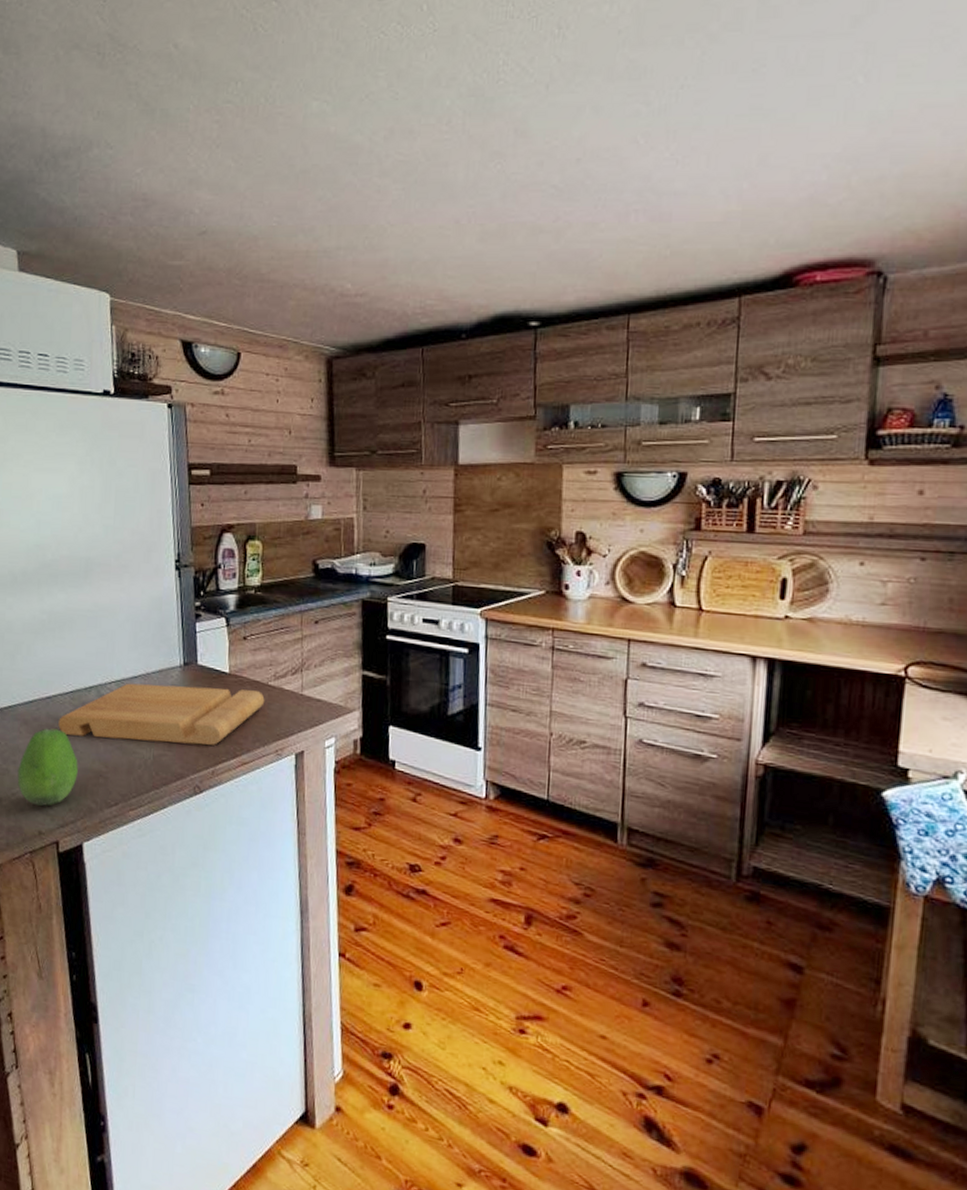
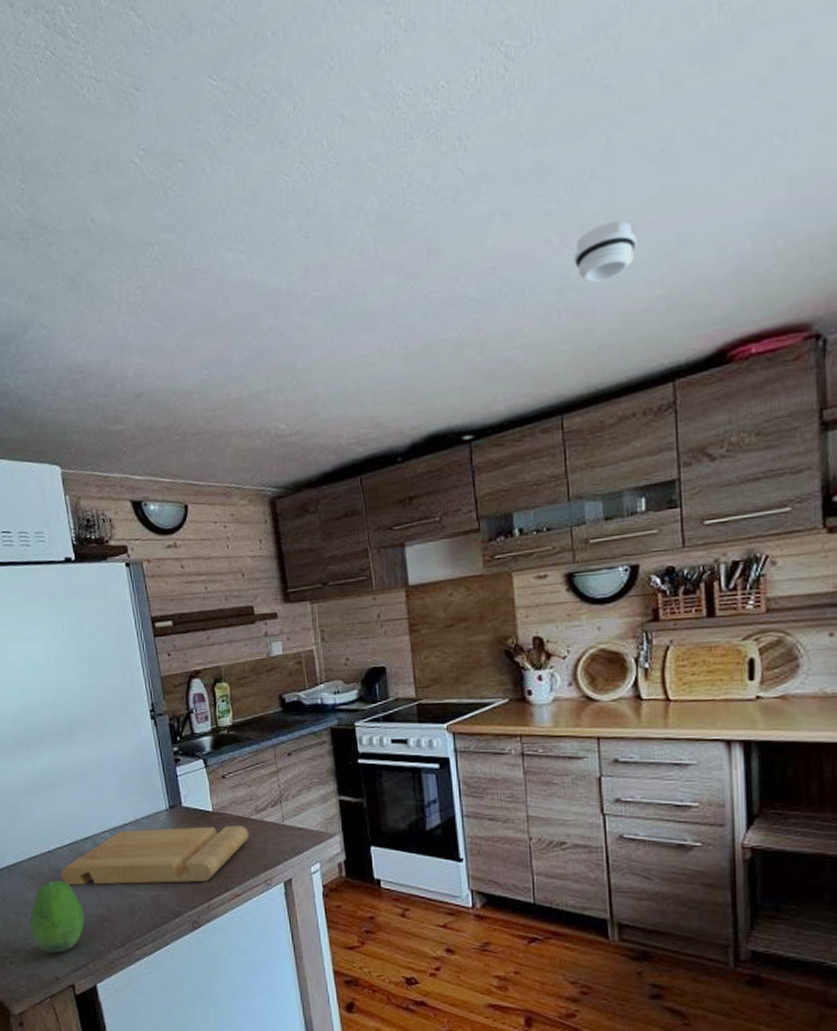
smoke detector: none [657,132,720,189] -> present [574,220,637,283]

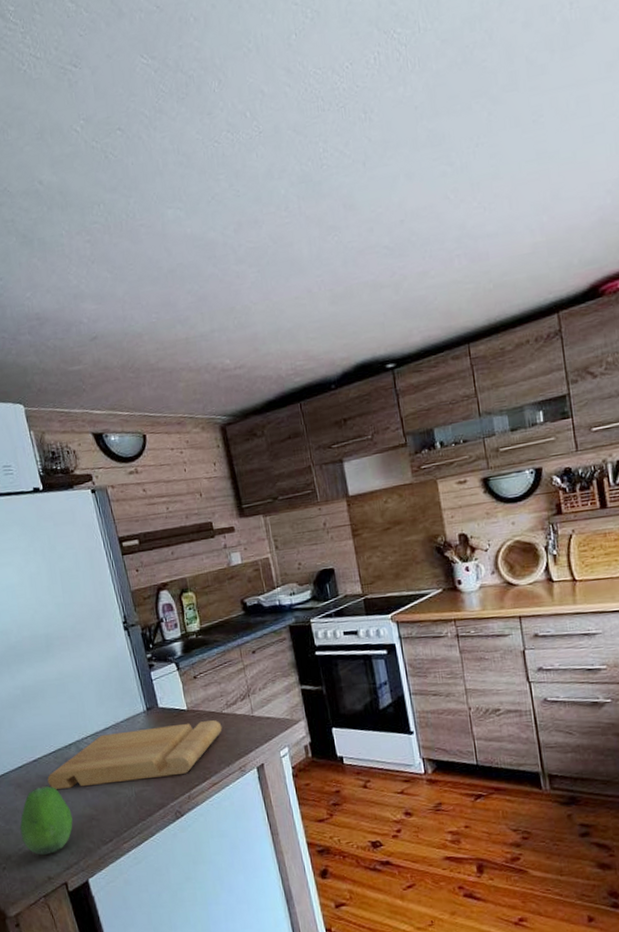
smoke detector: present [574,220,637,283] -> none [468,179,519,232]

